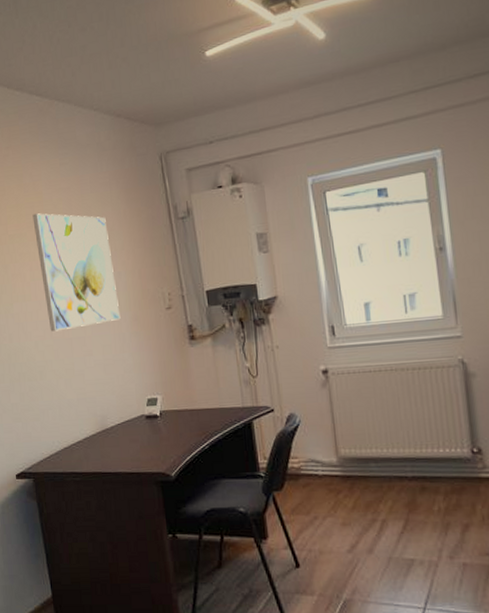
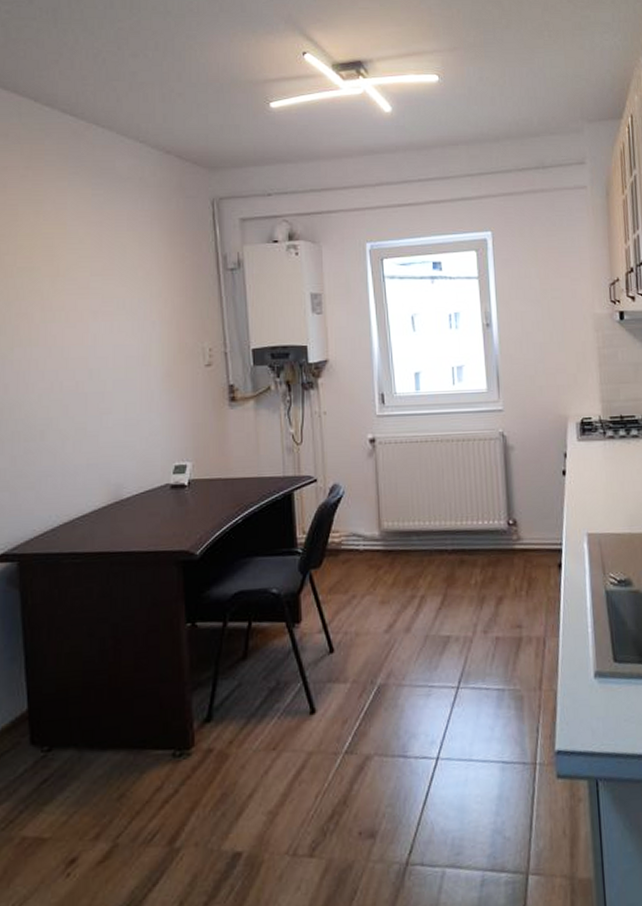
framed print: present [32,213,121,332] -> none [51,246,151,384]

